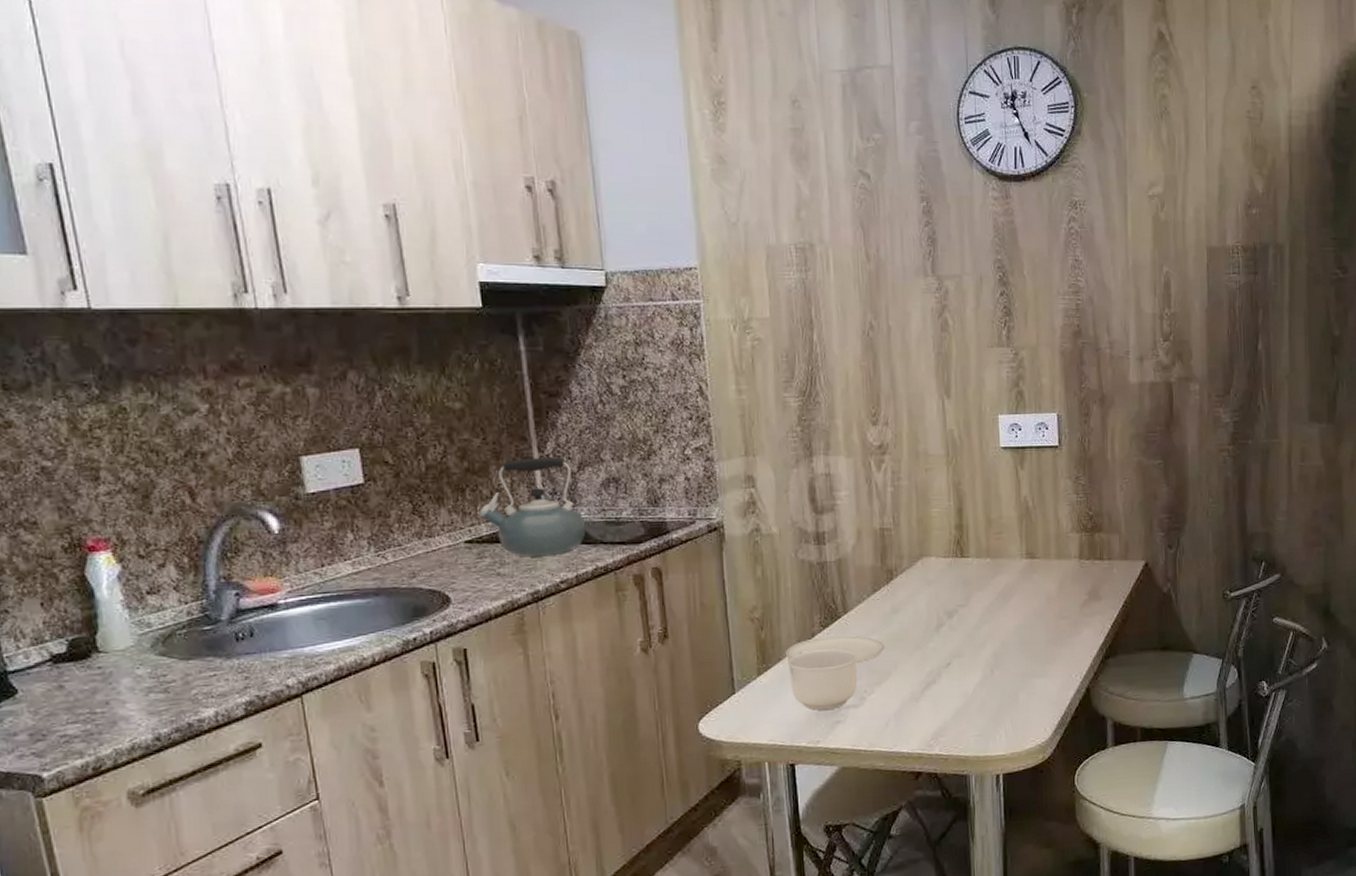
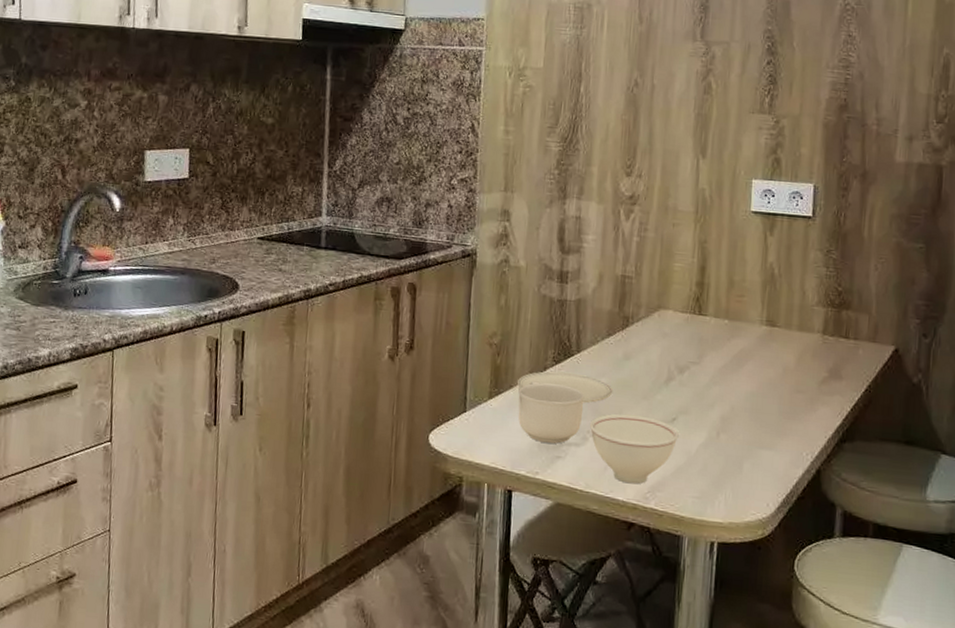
kettle: present [478,457,586,558] -> none [271,171,358,260]
bowl: none [865,666,955,735] -> present [589,413,679,484]

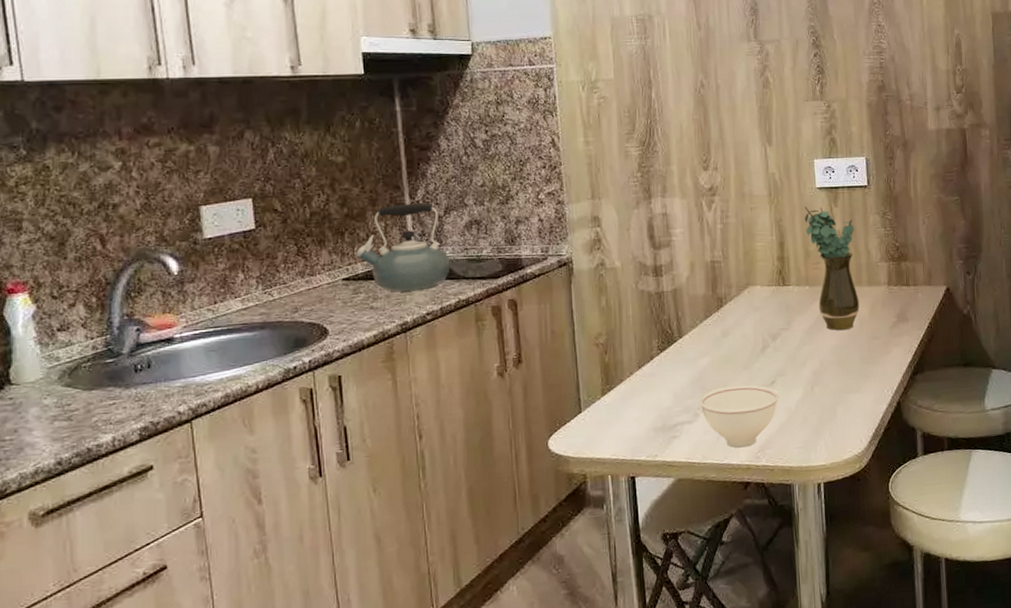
kettle: none [271,171,358,260] -> present [355,203,451,293]
plate: present [518,371,613,404] -> none [627,357,717,383]
teacup: present [518,381,585,444] -> none [629,370,691,427]
vase: none [732,230,790,376] -> present [804,206,860,330]

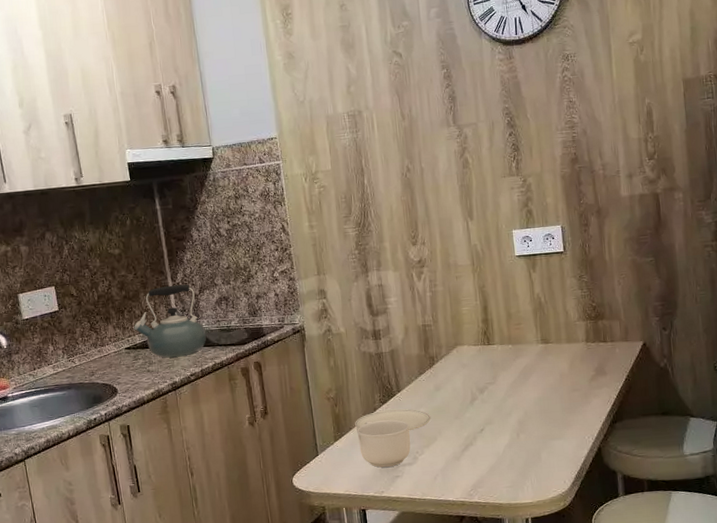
plate: none [627,357,717,383] -> present [355,408,431,431]
teacup: none [629,370,691,427] -> present [357,419,411,468]
bowl: present [698,384,779,448] -> none [417,432,488,487]
vase: present [804,206,860,330] -> none [505,273,560,384]

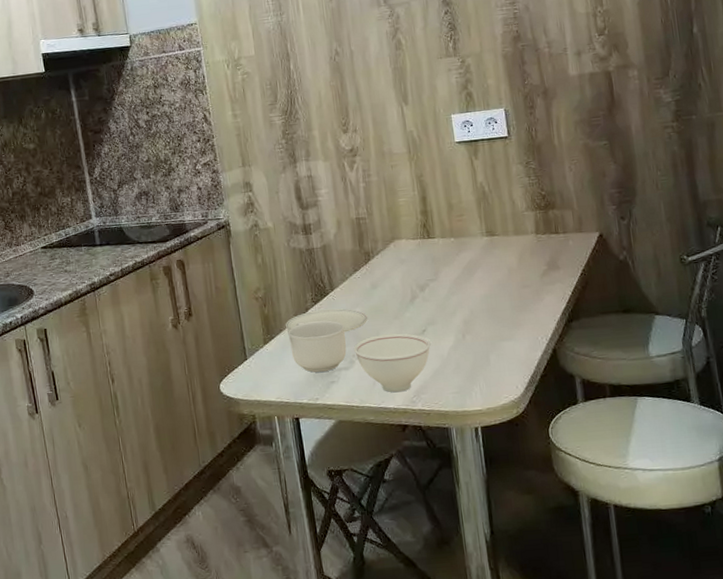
kettle: present [133,284,207,358] -> none [49,179,127,258]
bowl: none [417,432,488,487] -> present [353,333,431,393]

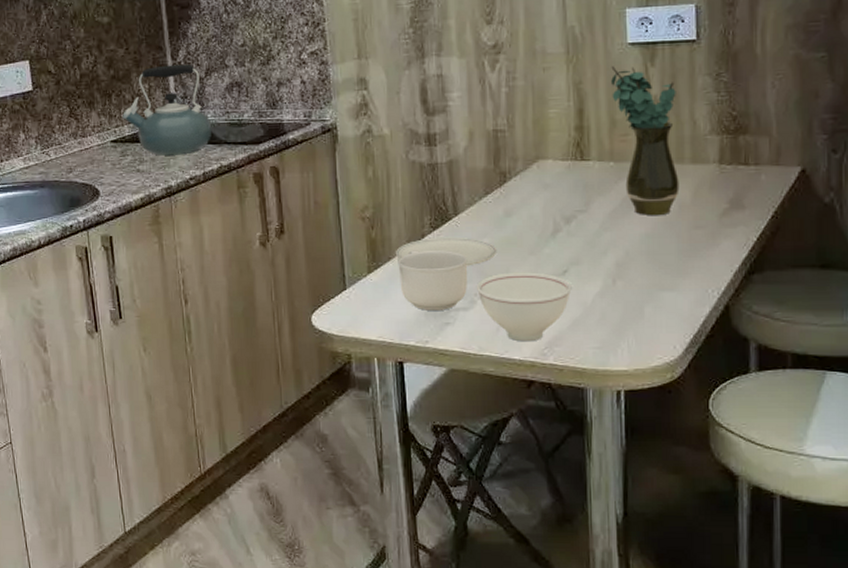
kettle: none [49,179,127,258] -> present [121,64,212,156]
vase: none [444,160,508,280] -> present [611,66,679,215]

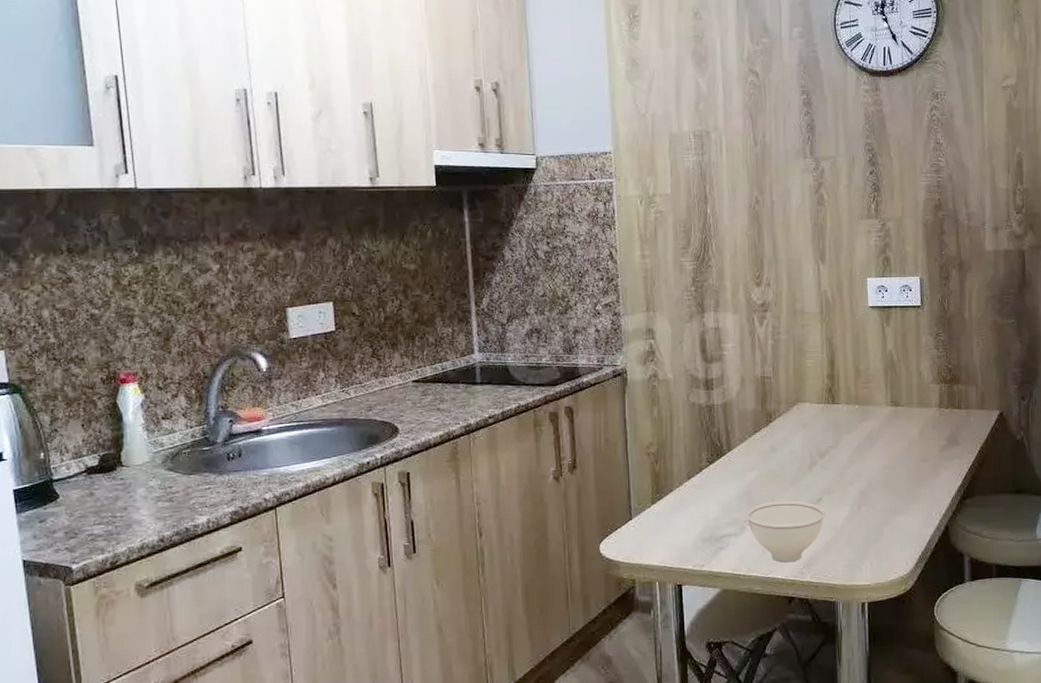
kettle: present [121,64,212,156] -> none [424,311,512,396]
plate: present [396,237,497,266] -> none [677,470,764,496]
teacup: present [398,250,468,311] -> none [678,482,739,537]
vase: present [611,66,679,215] -> none [856,325,909,450]

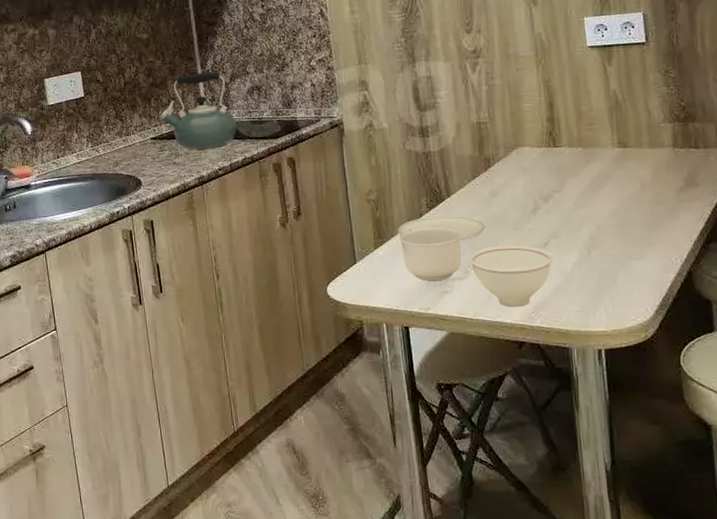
kettle: none [424,311,512,396] -> present [159,71,237,150]
plate: none [677,470,764,496] -> present [398,215,486,241]
teacup: none [678,482,739,537] -> present [400,227,462,281]

